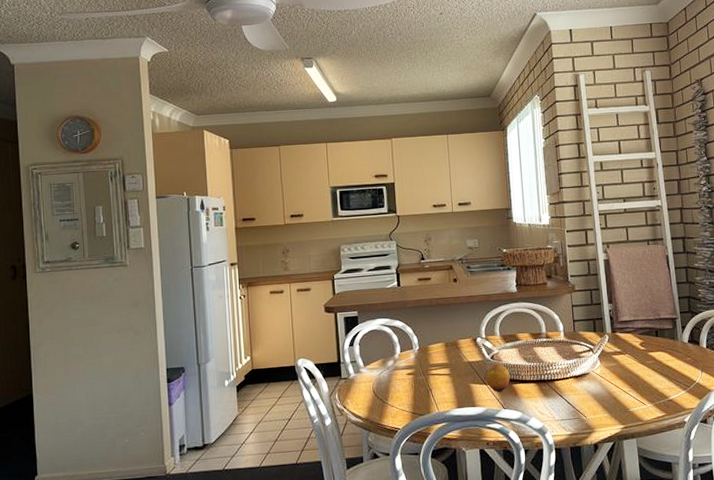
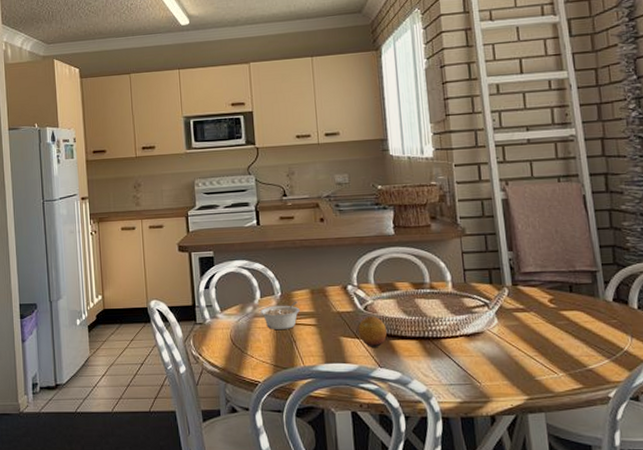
legume: none [400,353,435,380] -> present [260,301,300,329]

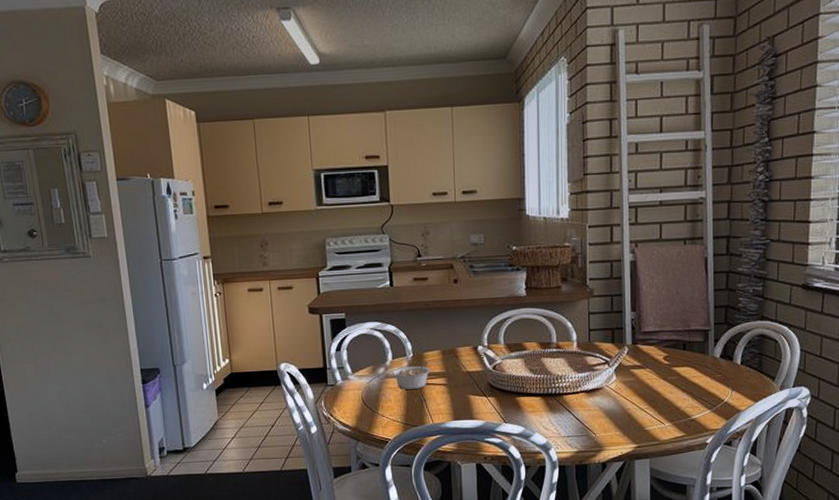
fruit: present [358,316,387,347] -> none [486,375,513,404]

